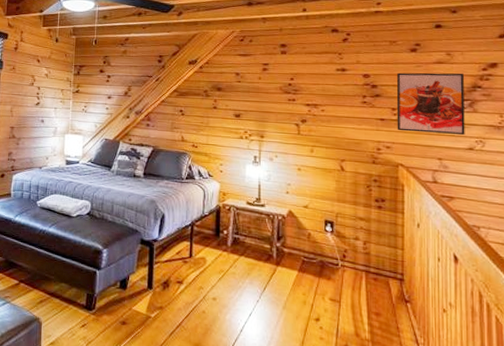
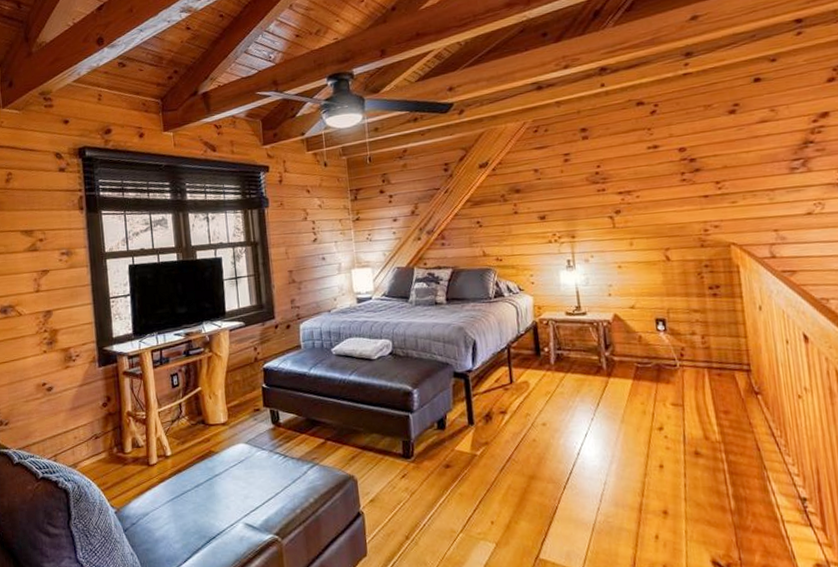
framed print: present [396,72,465,135] -> none [717,129,801,206]

